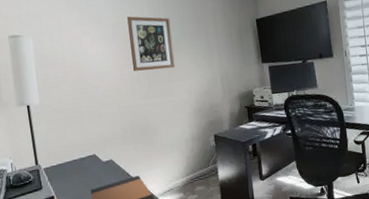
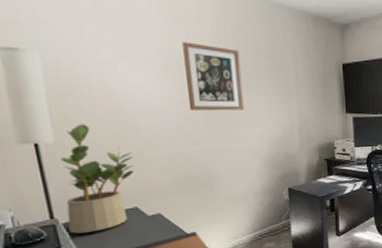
potted plant: none [44,88,93,177] -> present [61,124,134,234]

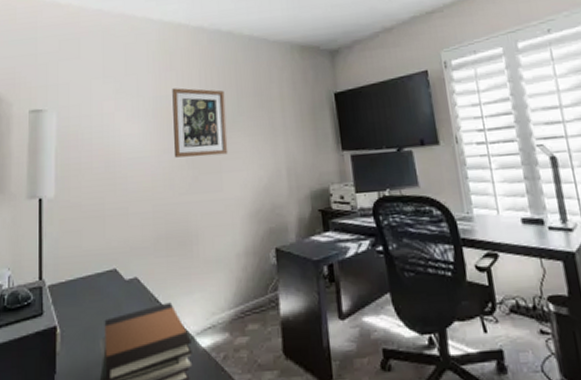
potted plant: present [61,124,134,234] -> none [53,177,118,299]

